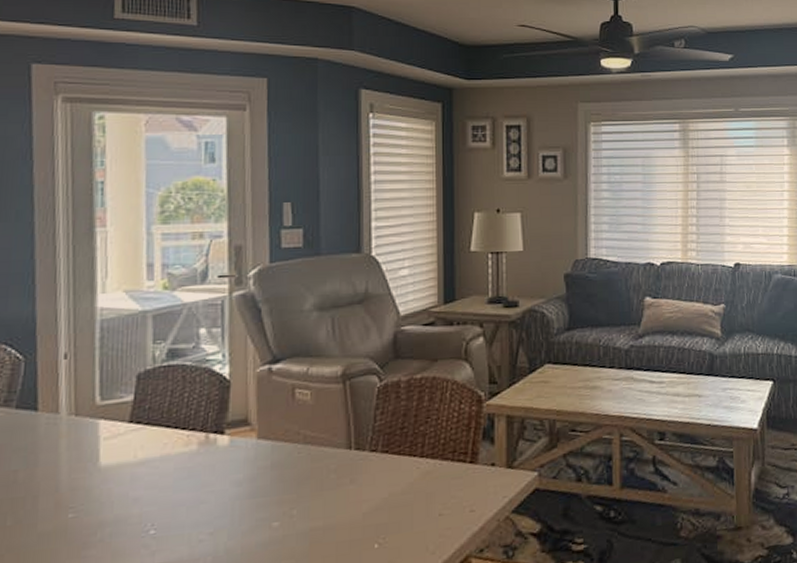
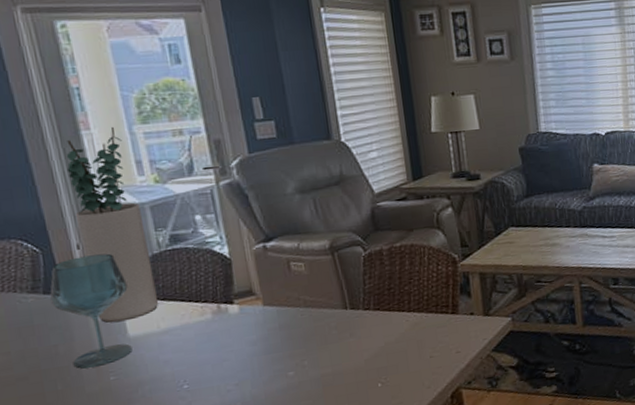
wine glass: none [22,366,111,502] -> present [50,253,132,369]
vase: none [69,225,143,448] -> present [66,126,159,323]

